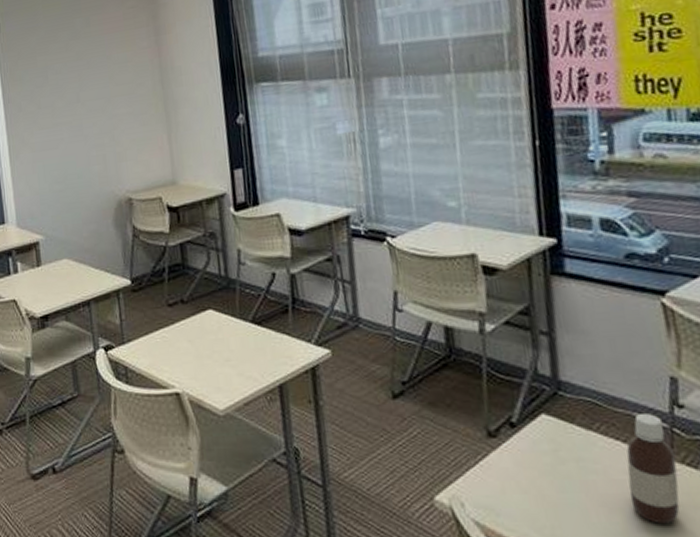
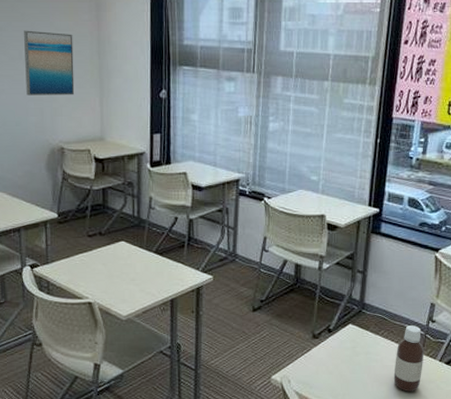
wall art: none [80,65,139,142] -> present [24,30,75,96]

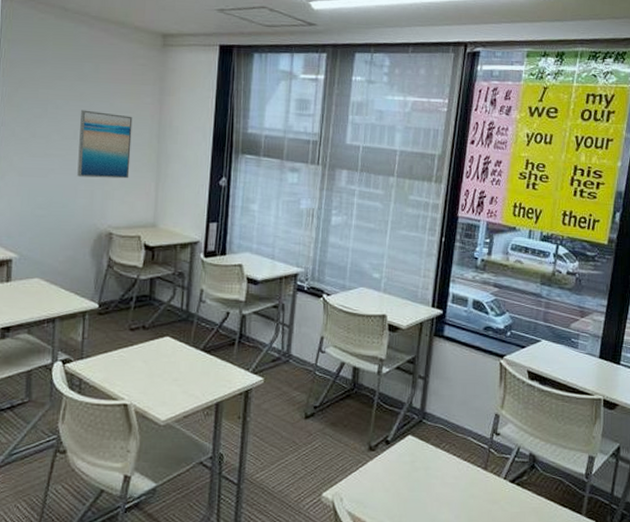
bottle: present [393,325,425,392] -> none [455,438,488,513]

